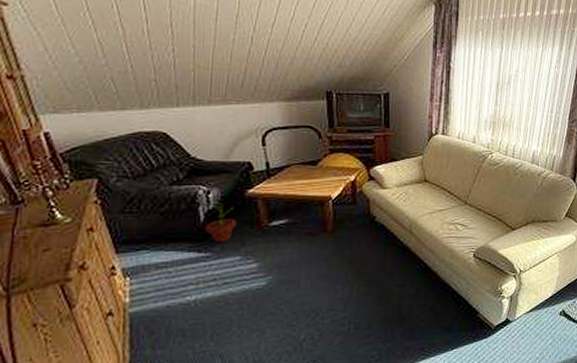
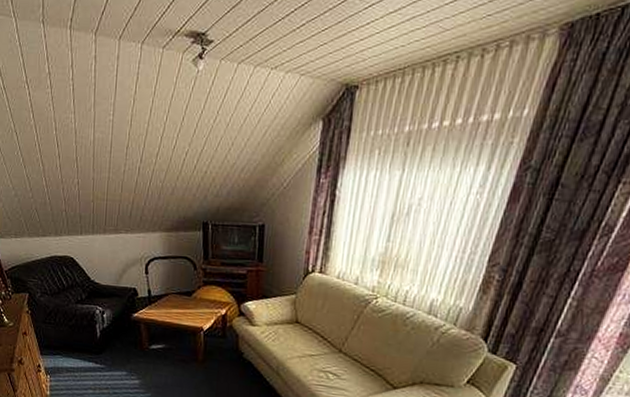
potted plant: present [205,202,236,242] -> none [100,322,123,358]

